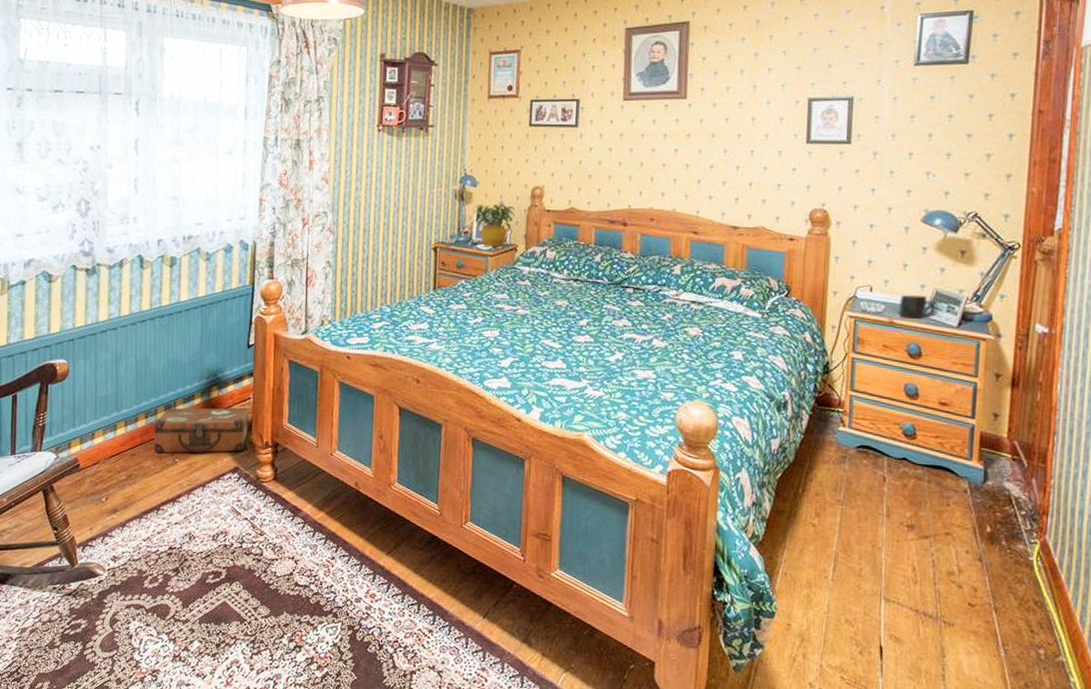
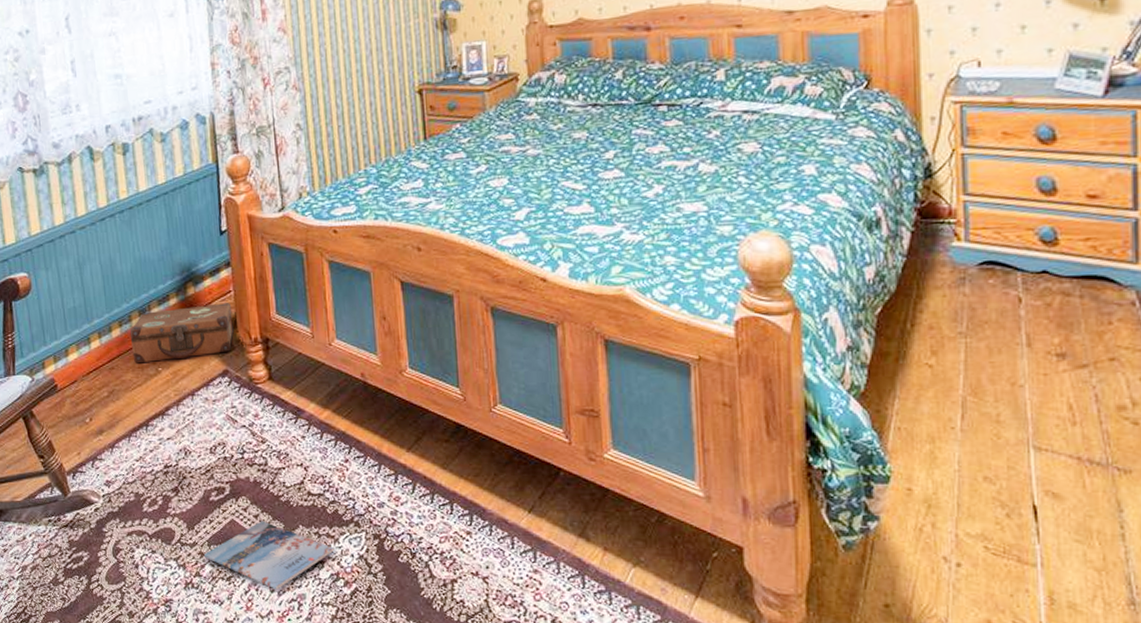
magazine: none [194,605,312,669] -> present [204,521,334,590]
potted flower: present [472,200,515,248] -> none [459,22,510,81]
mug: present [899,295,935,319] -> none [1020,62,1069,95]

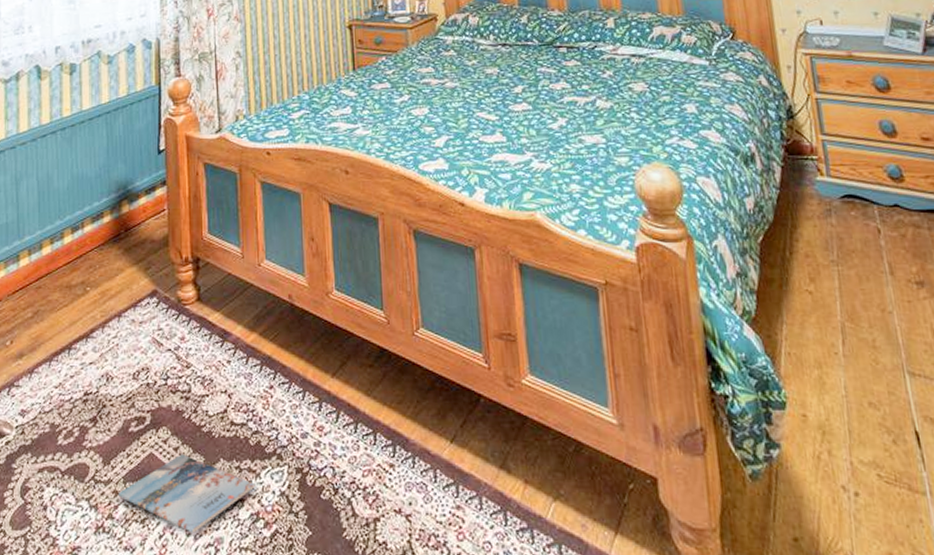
suitcase: present [130,303,234,364] -> none [60,221,165,283]

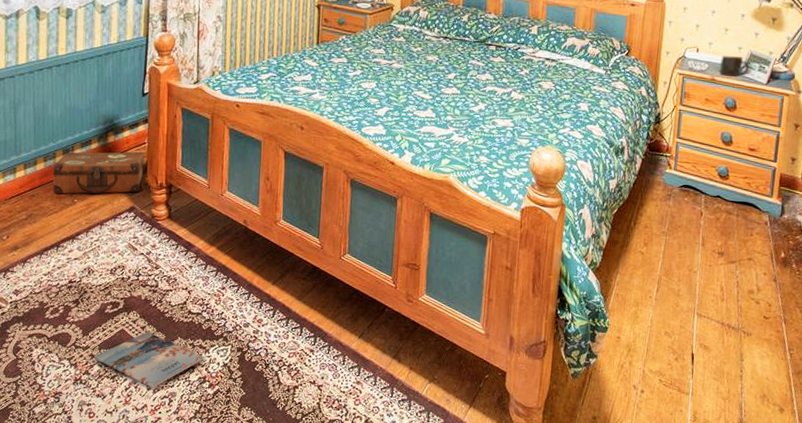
suitcase: none [60,221,165,283] -> present [52,152,144,195]
mug: none [854,24,894,50] -> present [719,56,749,77]

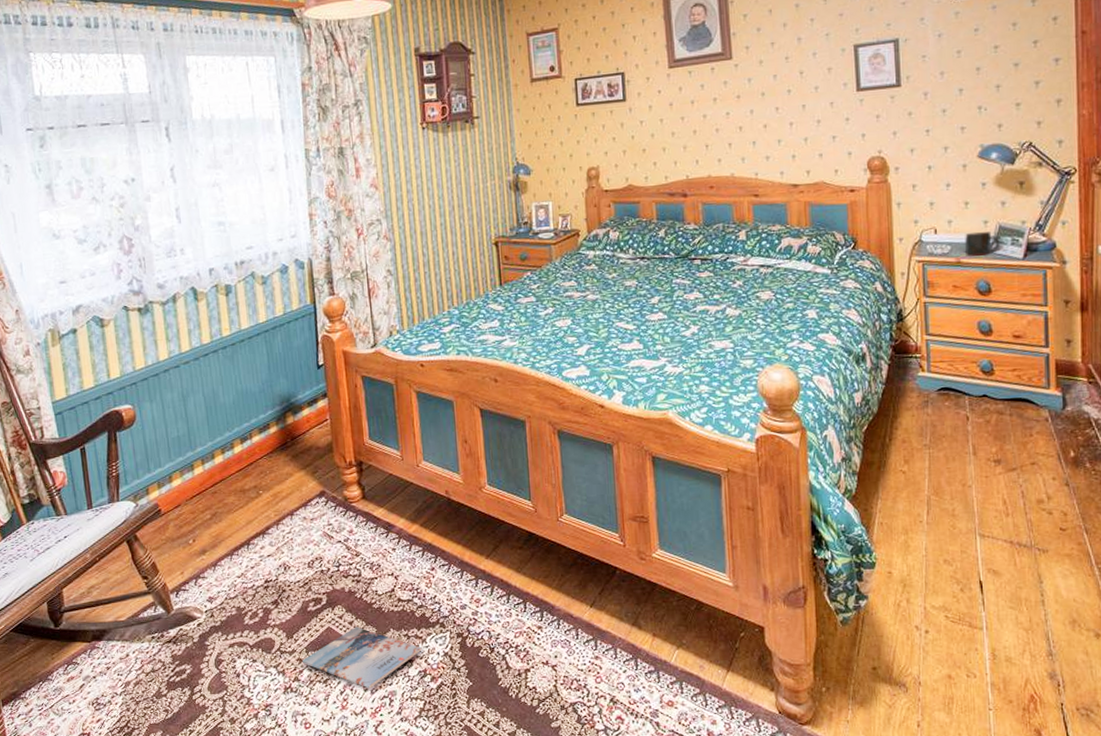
suitcase: present [52,152,144,195] -> none [232,430,330,487]

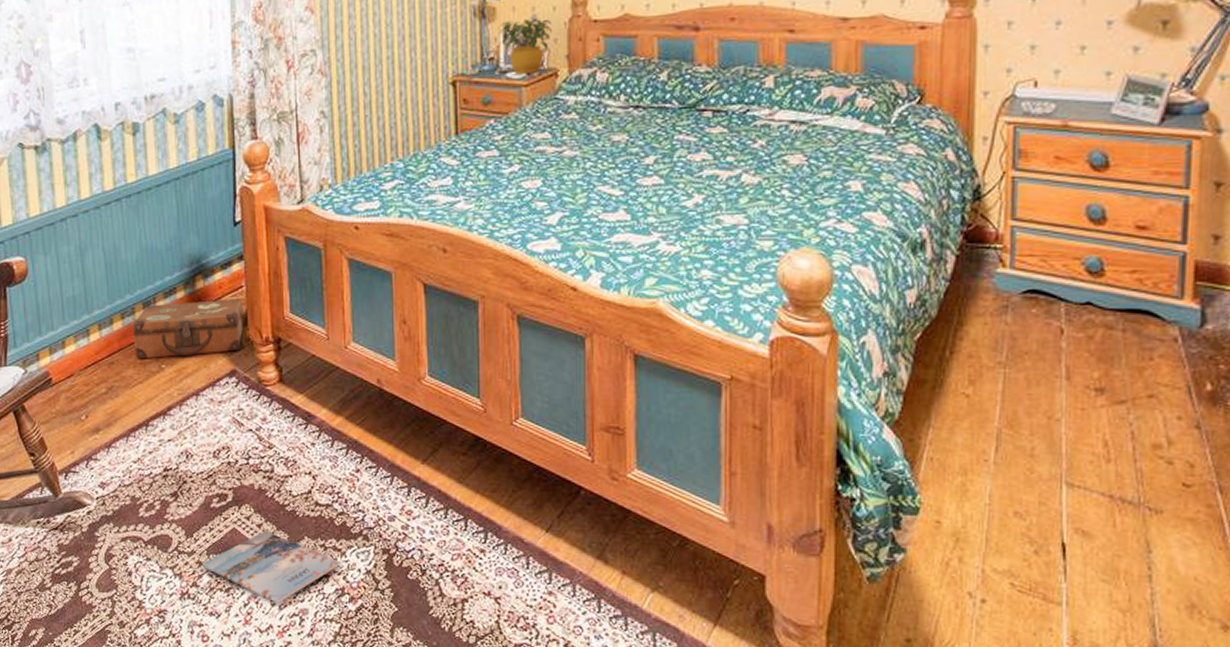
suitcase: none [232,430,330,487] -> present [132,299,244,359]
potted flower: none [529,185,572,236] -> present [498,13,551,75]
mug: present [965,232,999,256] -> none [1076,87,1126,119]

